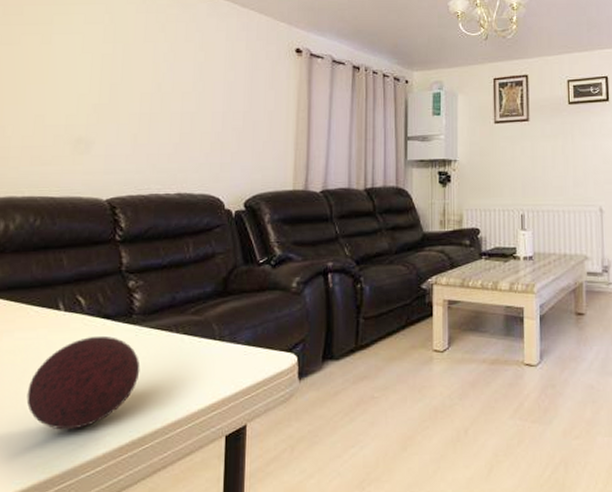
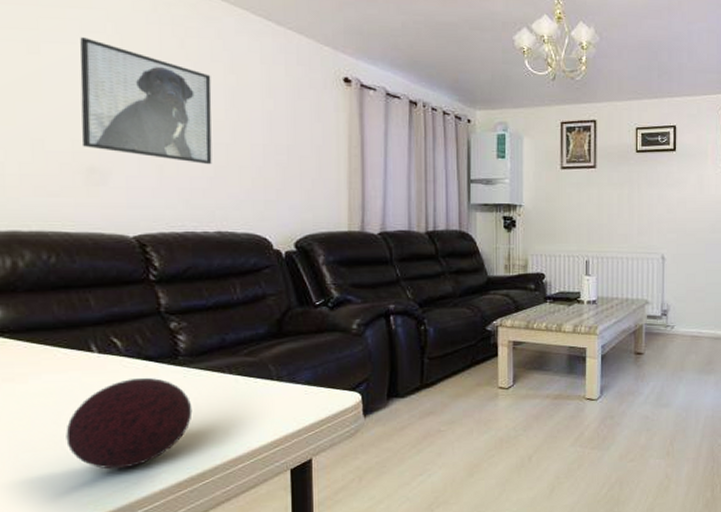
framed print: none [73,28,184,132] -> present [80,37,212,165]

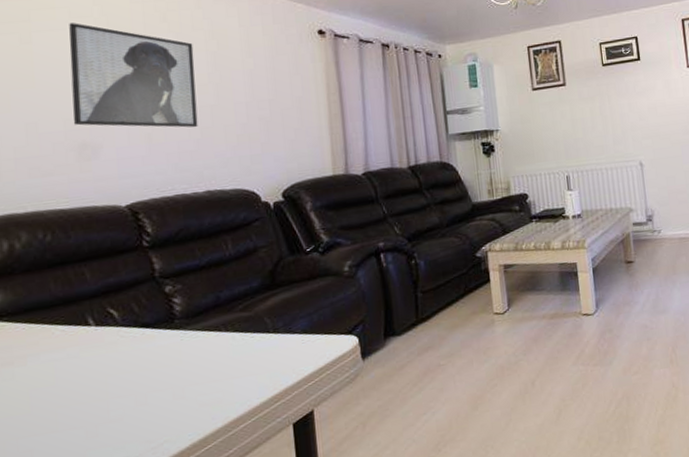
decorative ball: present [66,377,193,470] -> none [65,344,191,446]

